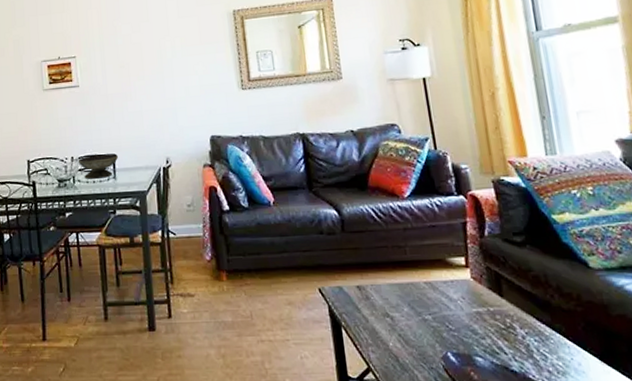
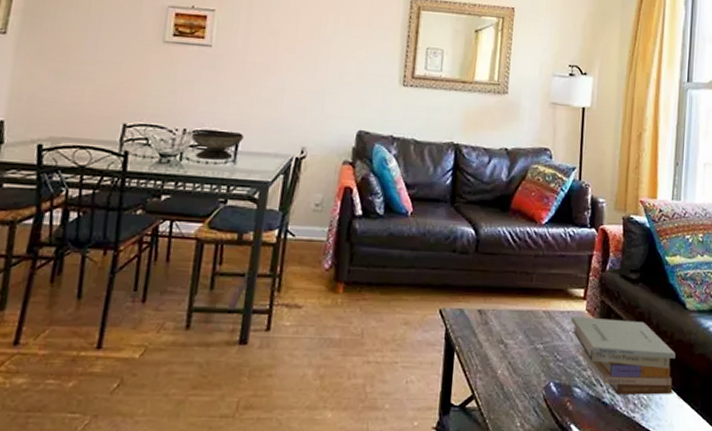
books: none [456,284,594,362] -> present [570,316,676,395]

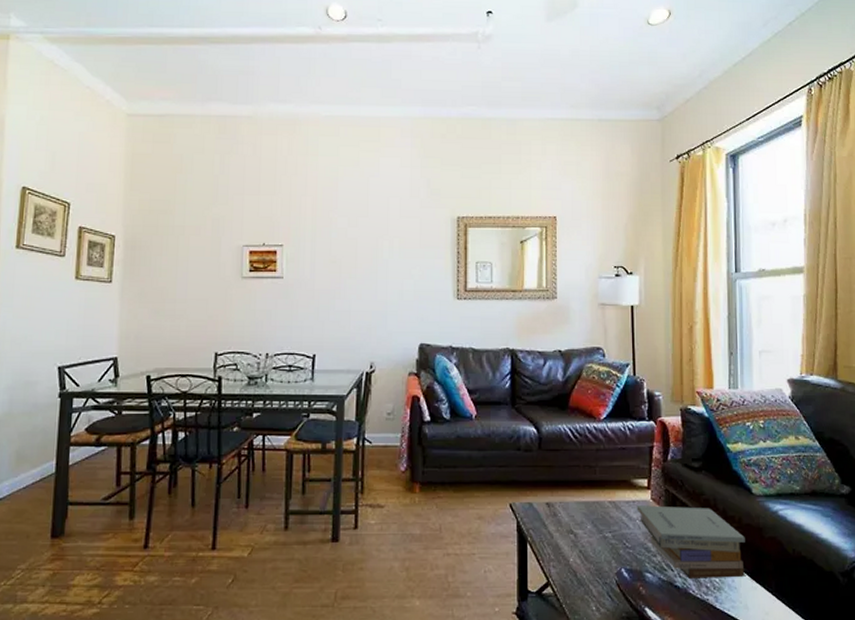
decorative bowl: present [191,130,244,160] -> none [273,352,318,379]

